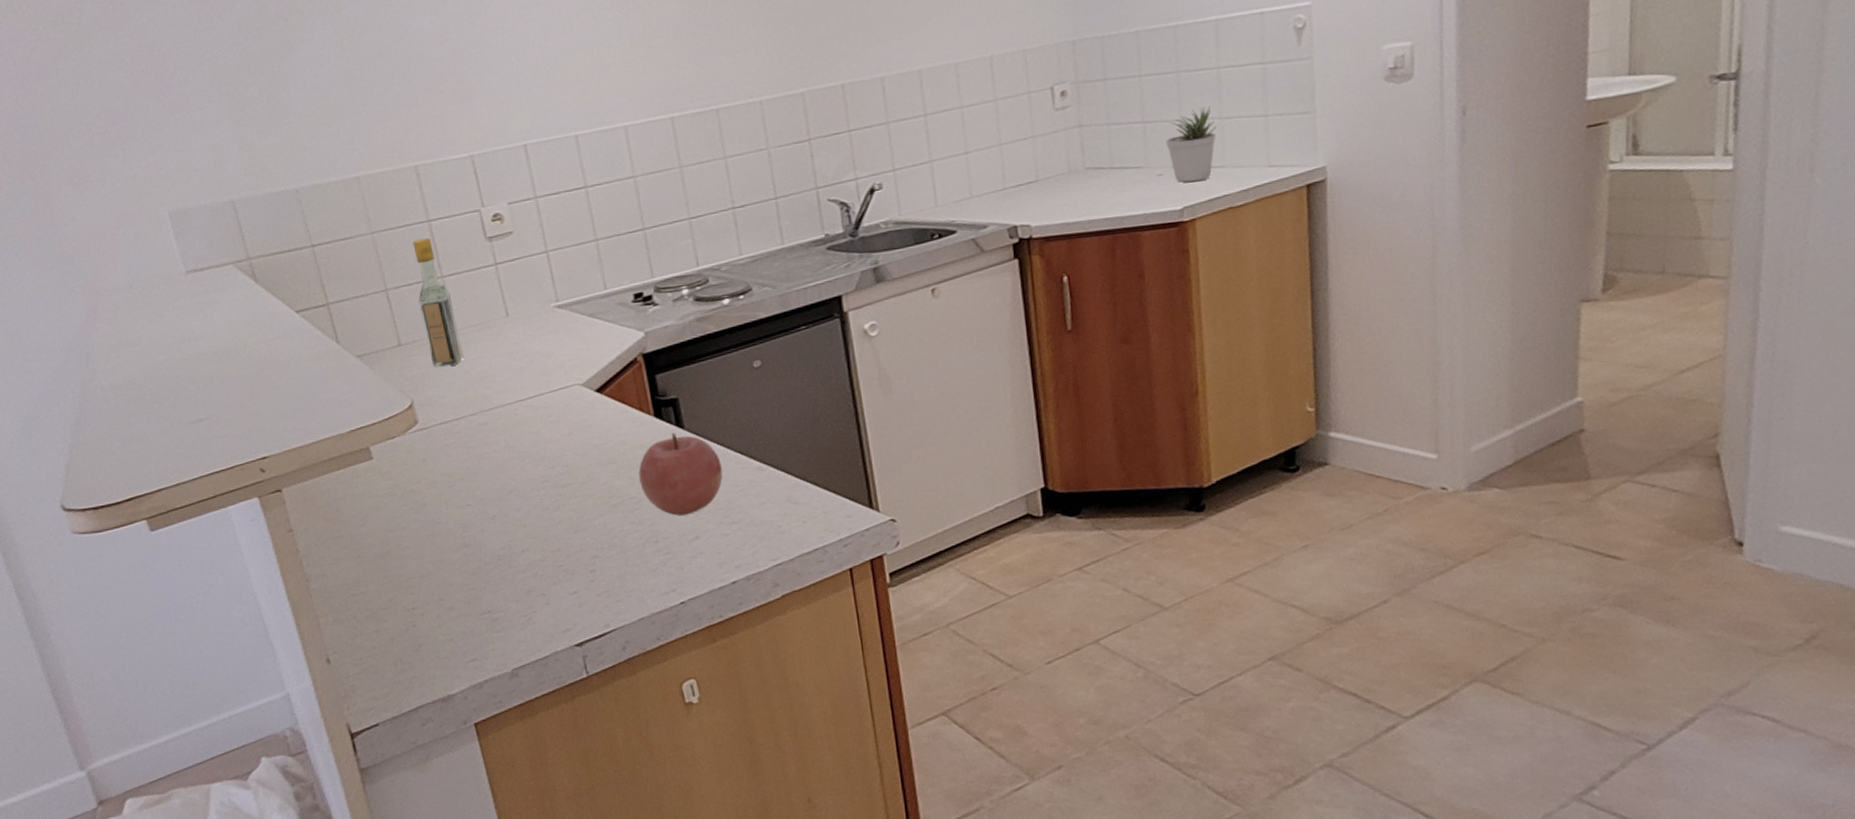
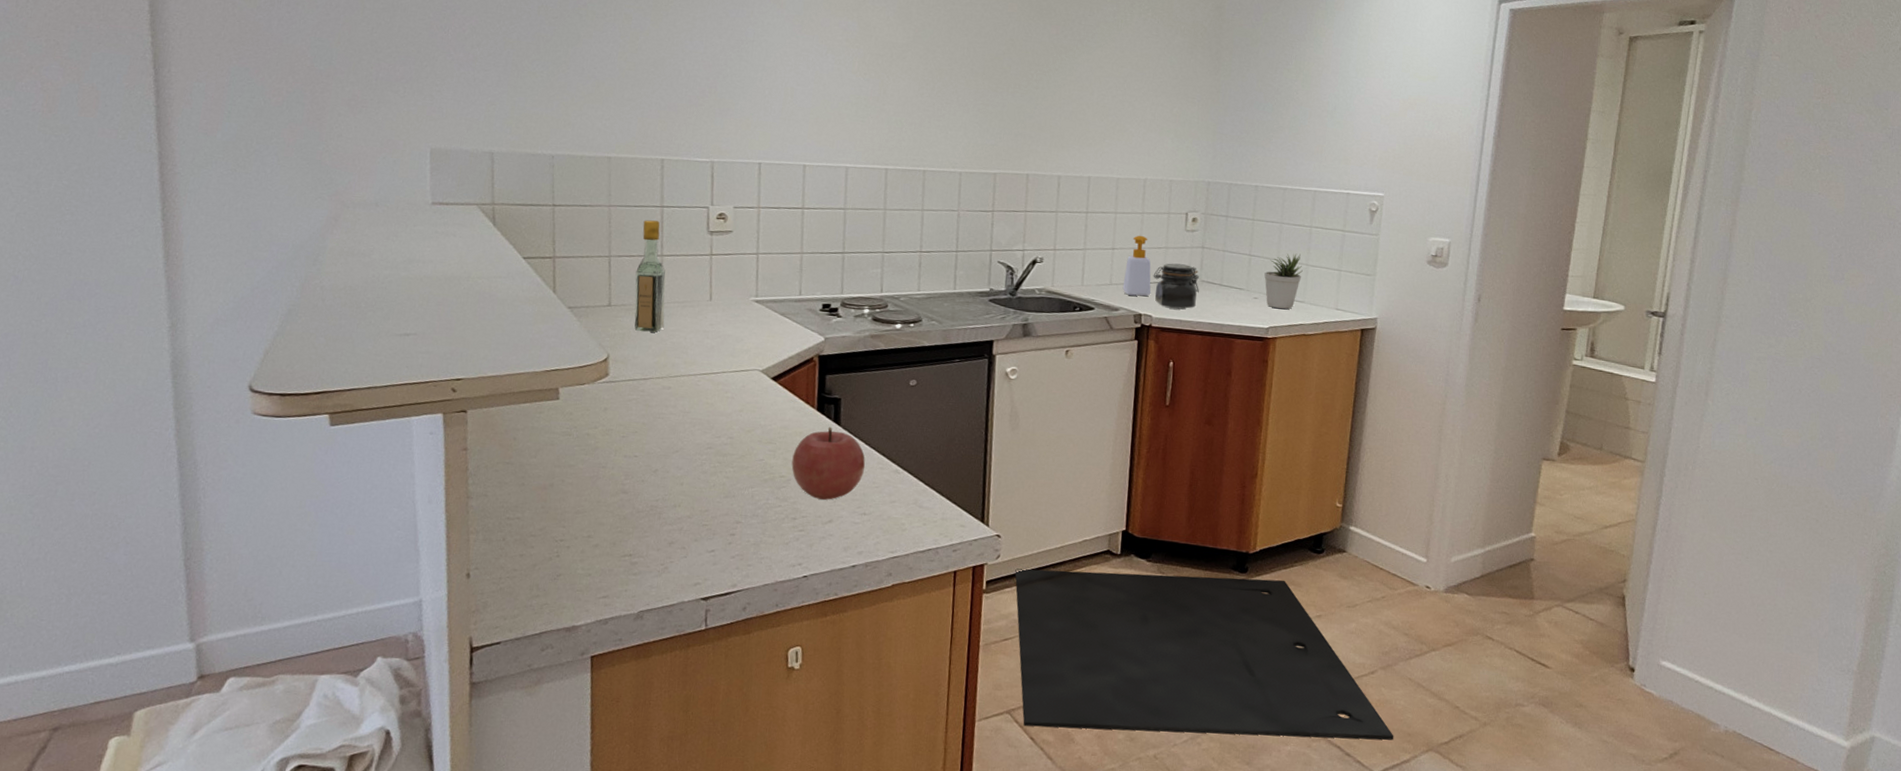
door mat: none [920,511,1425,726] -> present [1015,568,1394,740]
soap bottle: none [986,128,1025,206] -> present [1122,235,1151,297]
jar: none [1022,152,1085,212] -> present [1153,263,1199,310]

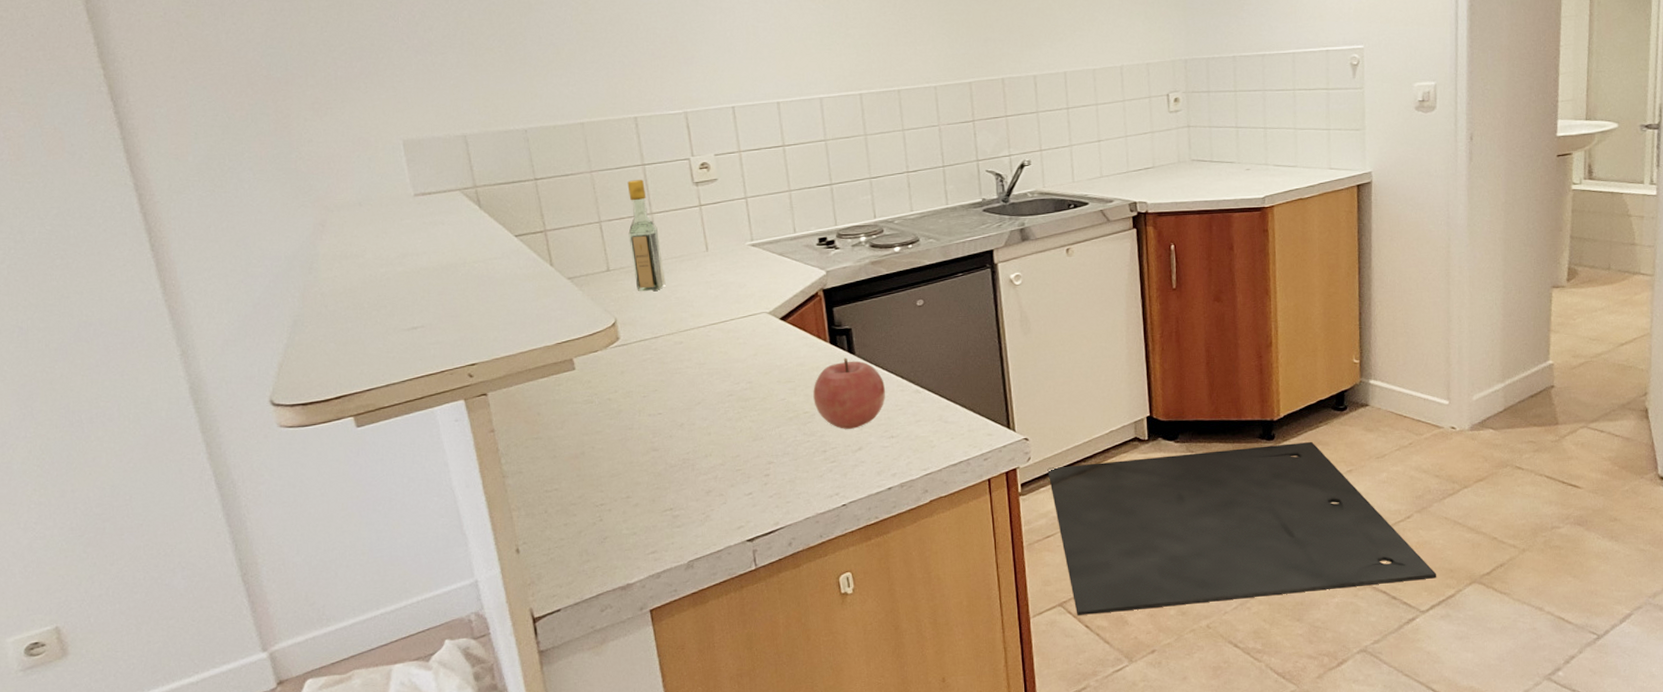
soap bottle: present [1122,235,1151,297] -> none [1113,123,1143,185]
jar: present [1153,263,1199,310] -> none [1142,146,1190,192]
potted plant: present [1264,253,1303,310] -> none [1253,118,1291,177]

